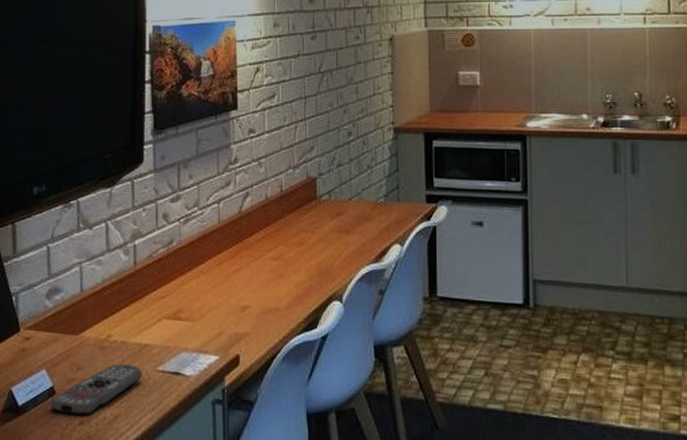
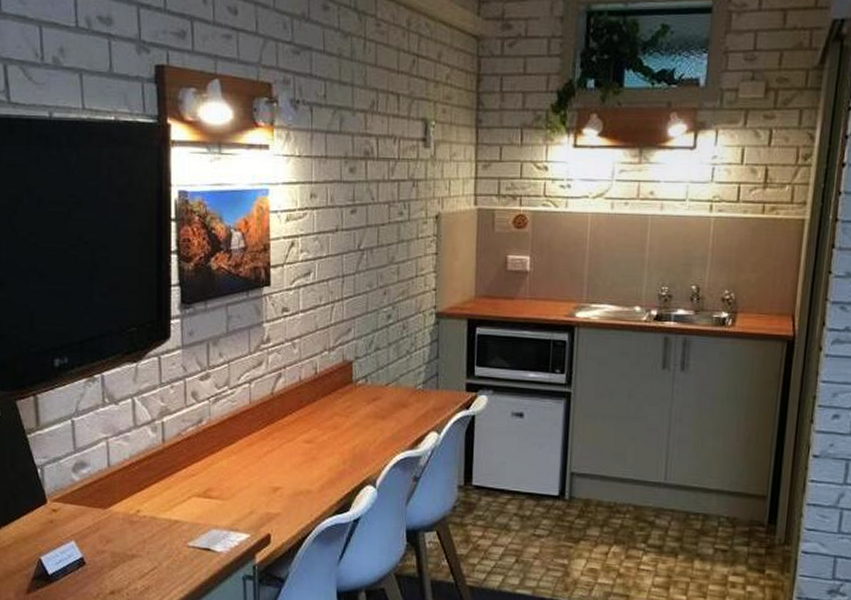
remote control: present [49,364,142,416] -> none [80,538,173,586]

